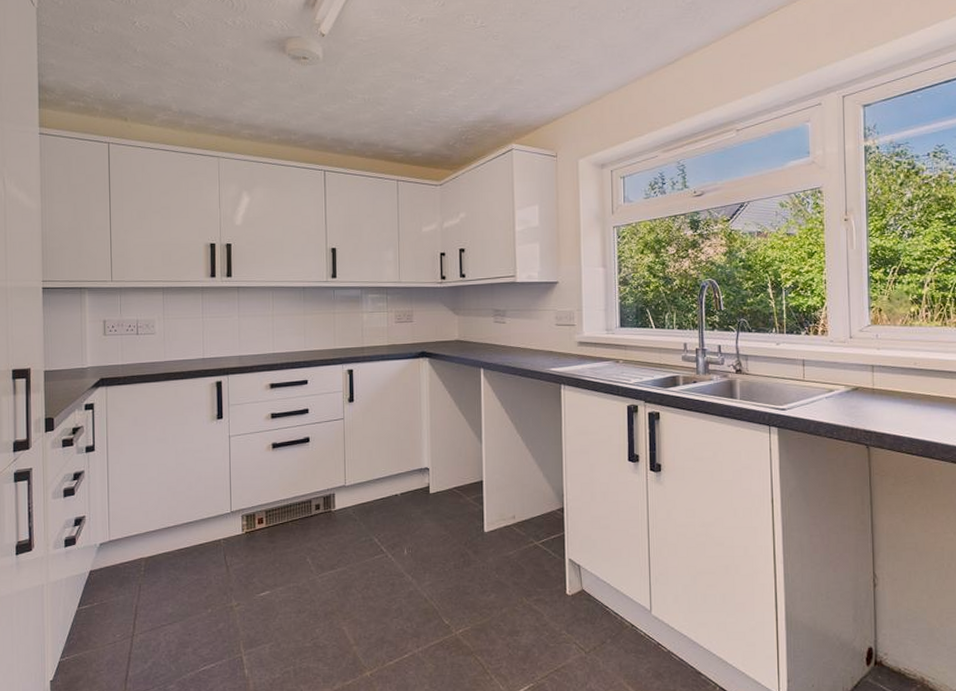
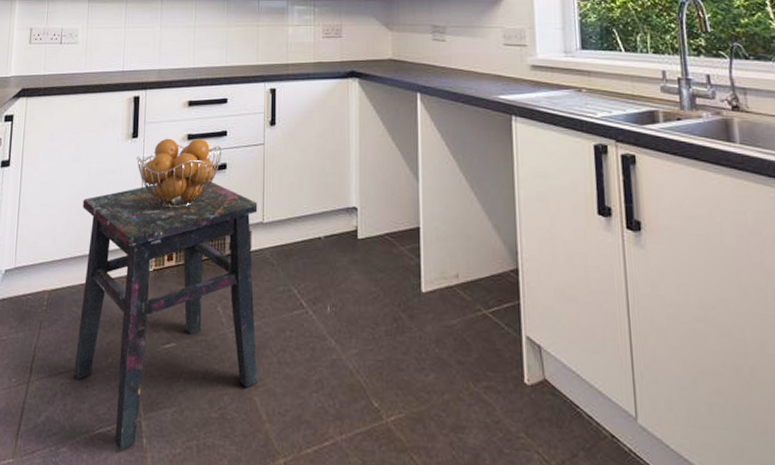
side table: none [172,453,345,682] -> present [74,181,258,452]
fruit basket: none [223,417,305,479] -> present [137,138,222,209]

